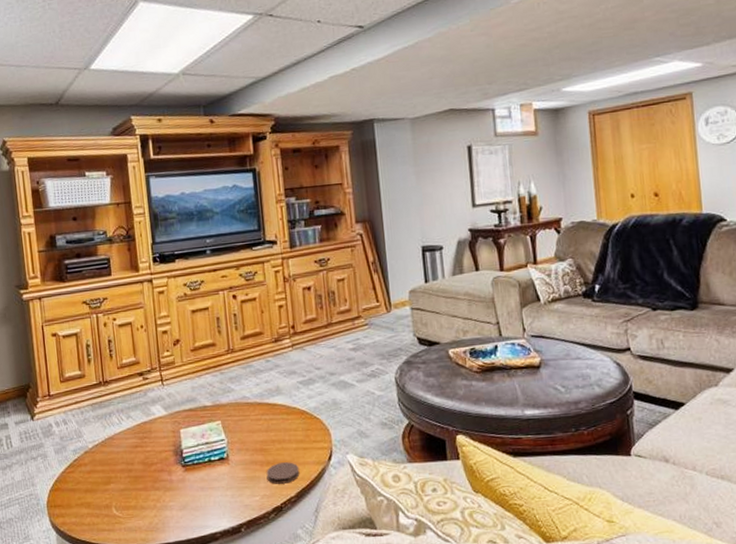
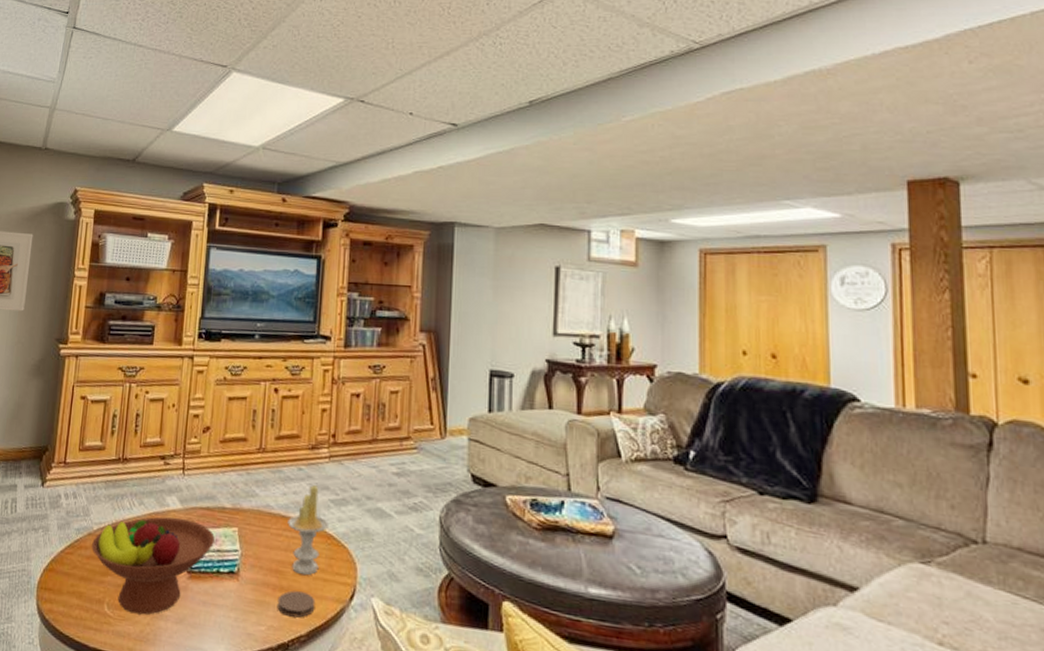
fruit bowl: none [90,423,202,510] -> present [92,516,215,615]
candle: none [264,372,301,449] -> present [288,485,330,576]

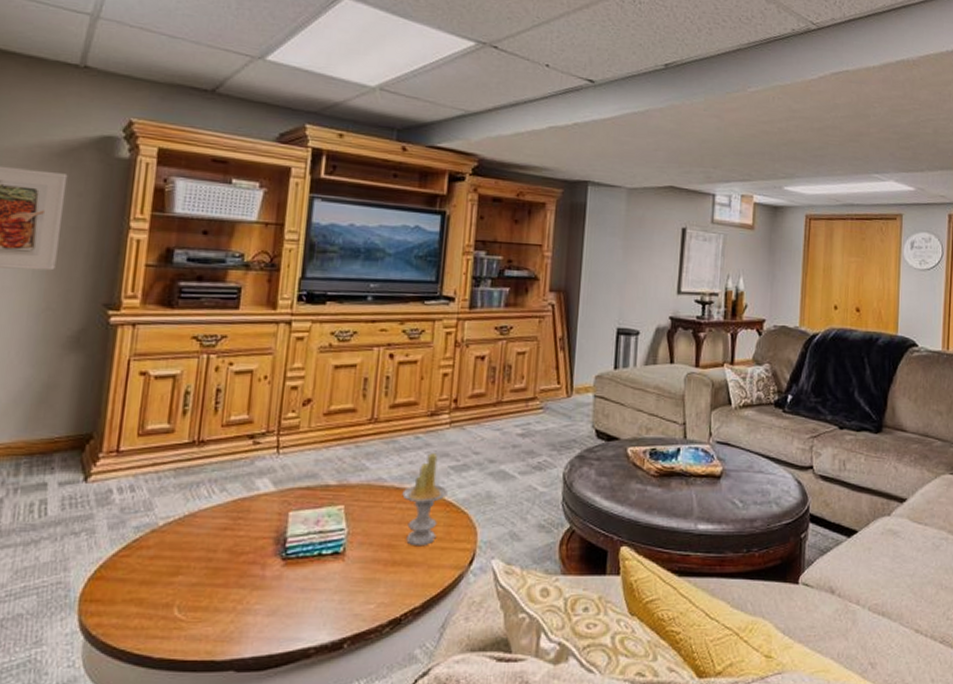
fruit bowl: present [92,516,215,615] -> none [156,502,316,613]
coaster: present [277,590,316,618] -> none [388,564,432,590]

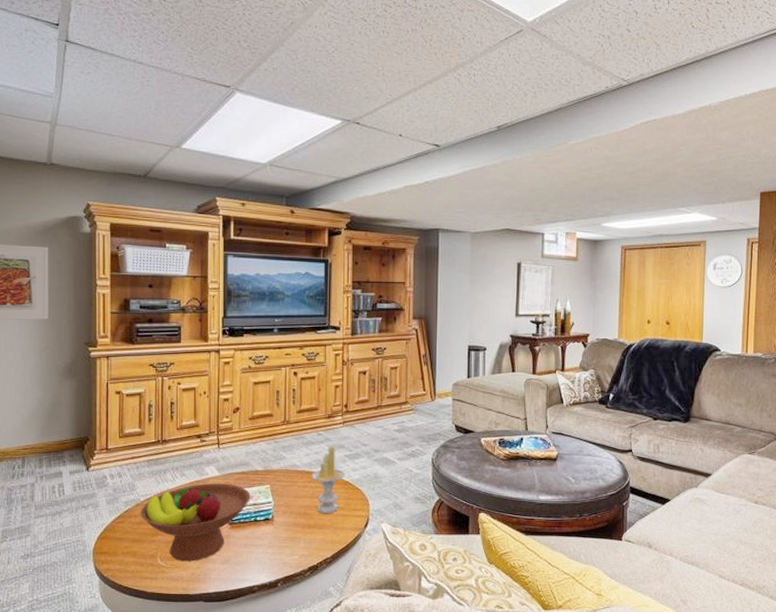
fruit bowl: none [156,502,316,613] -> present [141,484,250,561]

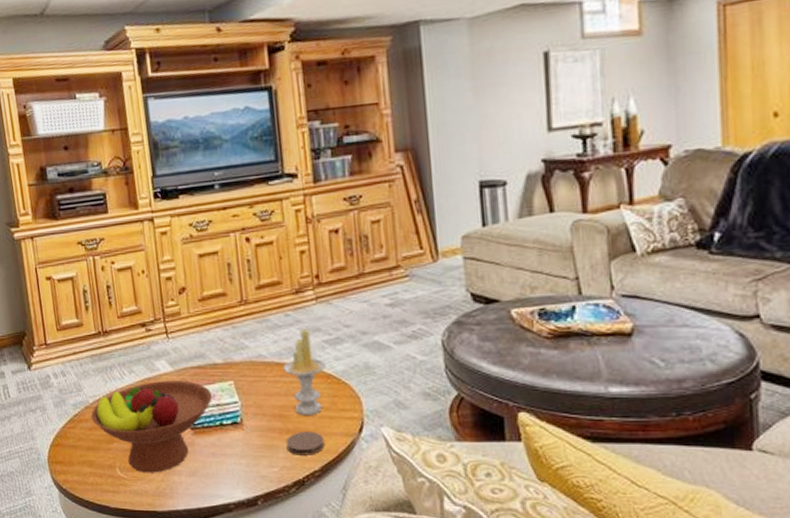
coaster: none [306,526,337,545] -> present [285,432,325,455]

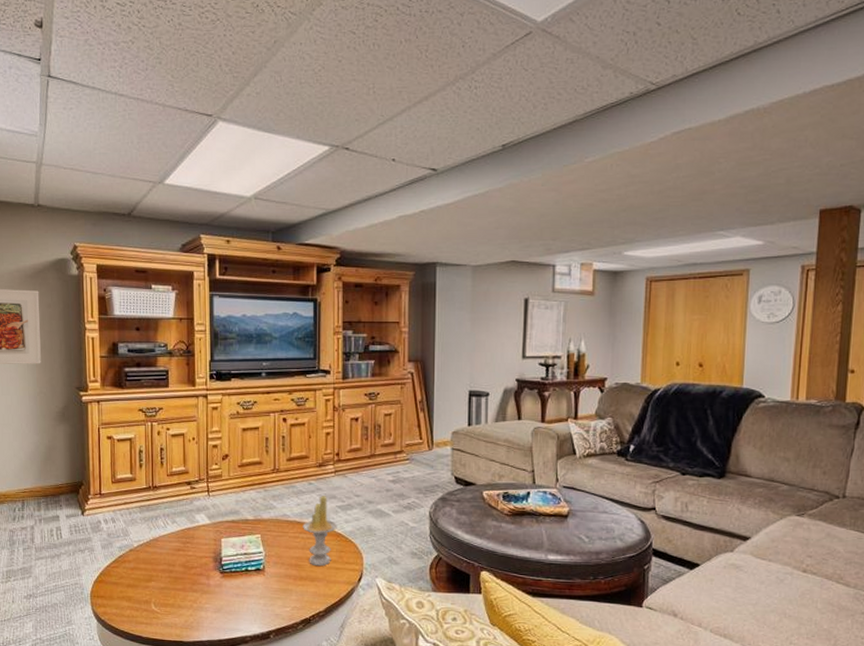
fruit bowl: present [91,381,212,473] -> none [134,531,241,609]
coaster: present [285,432,325,455] -> none [298,579,330,599]

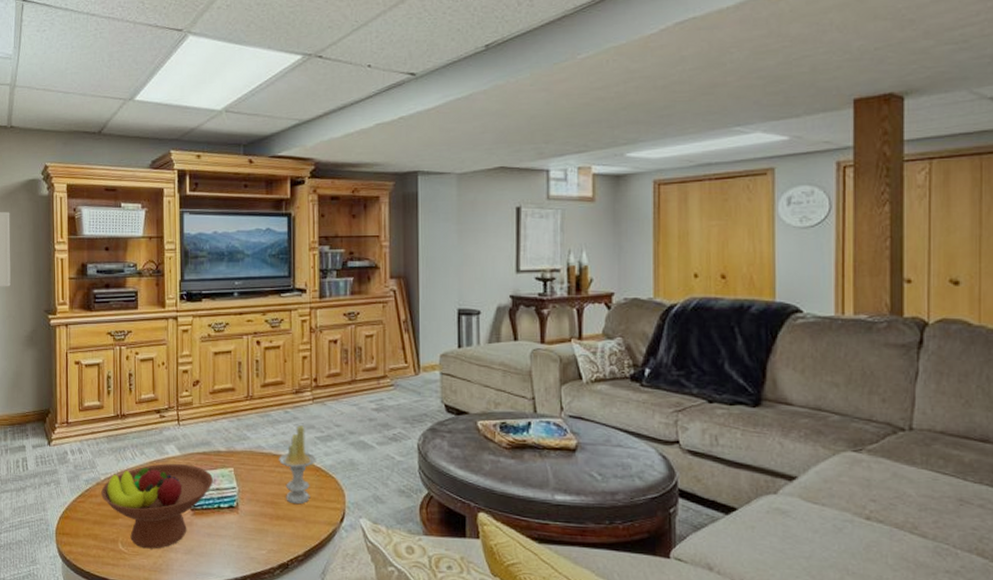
fruit bowl: none [134,531,241,609] -> present [101,464,213,549]

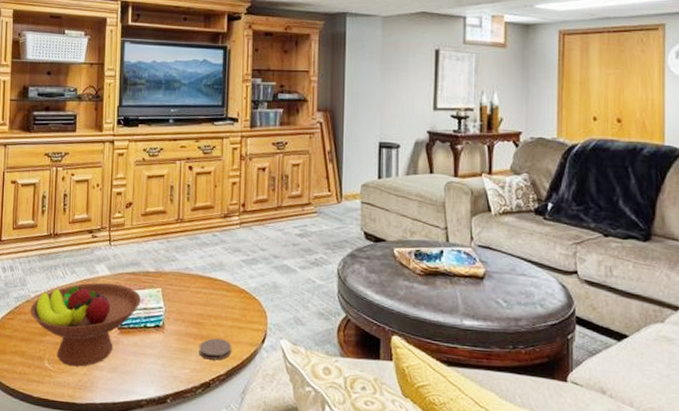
coaster: none [275,518,310,541] -> present [199,338,232,360]
candle: present [279,425,317,505] -> none [205,248,242,325]

